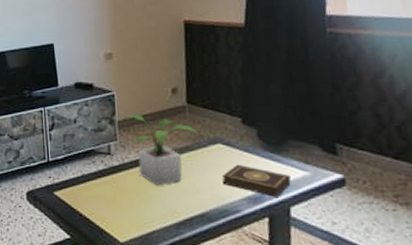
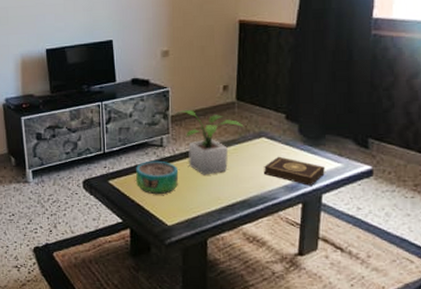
decorative bowl: none [83,169,129,208] -> present [136,160,178,195]

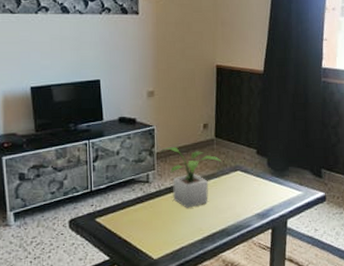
decorative bowl: present [136,160,178,195] -> none [123,196,163,230]
book: present [263,156,325,186] -> none [238,187,289,213]

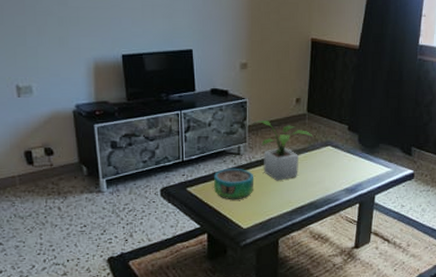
decorative bowl: none [123,196,163,230] -> present [214,168,253,200]

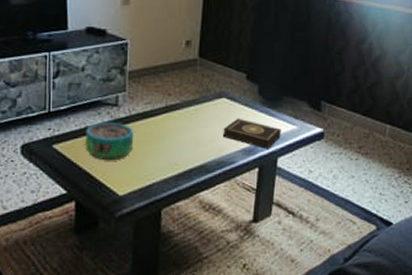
potted plant: present [253,120,313,181] -> none [134,66,205,138]
book: none [328,162,378,188] -> present [222,118,281,149]

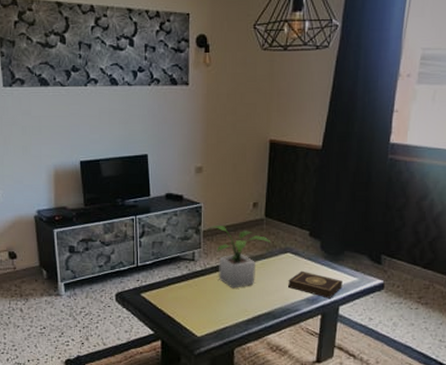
decorative bowl: present [86,121,133,161] -> none [168,274,208,307]
potted plant: none [134,66,205,138] -> present [208,226,271,288]

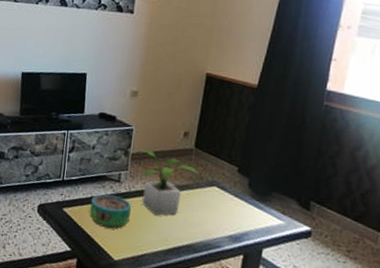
decorative bowl: none [168,274,208,307] -> present [90,194,131,229]
book: present [287,270,342,298] -> none [210,206,268,239]

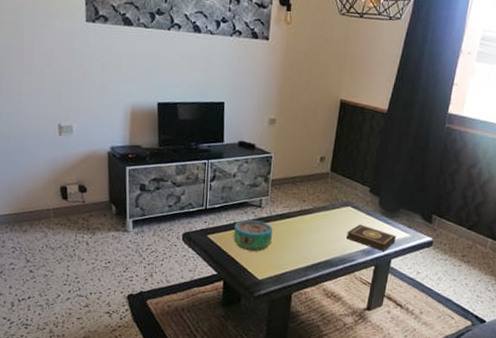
potted plant: present [136,150,199,216] -> none [276,175,335,236]
book: none [210,206,268,239] -> present [345,224,396,251]

